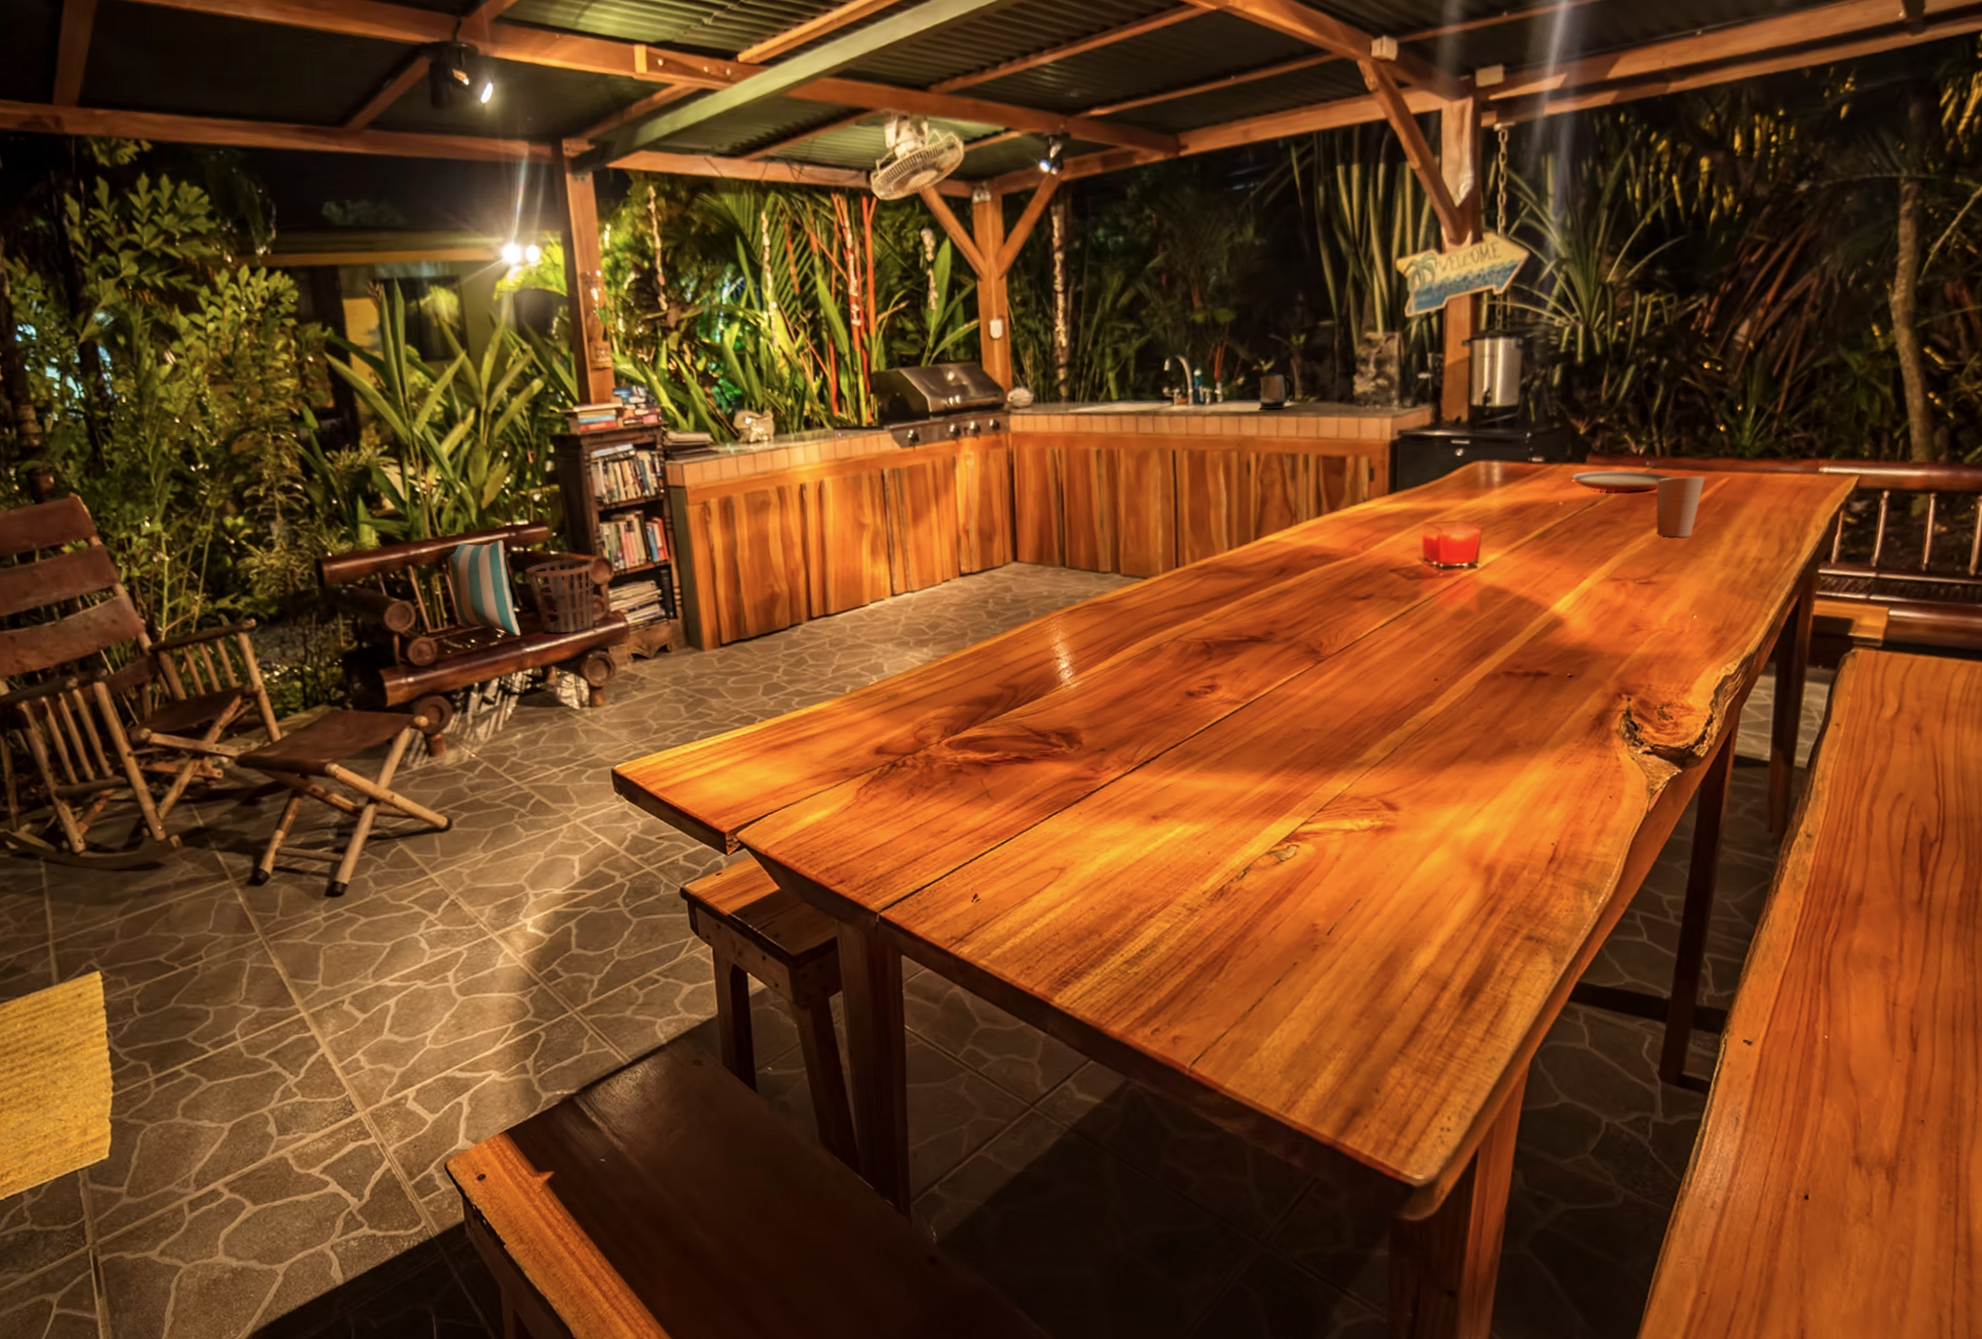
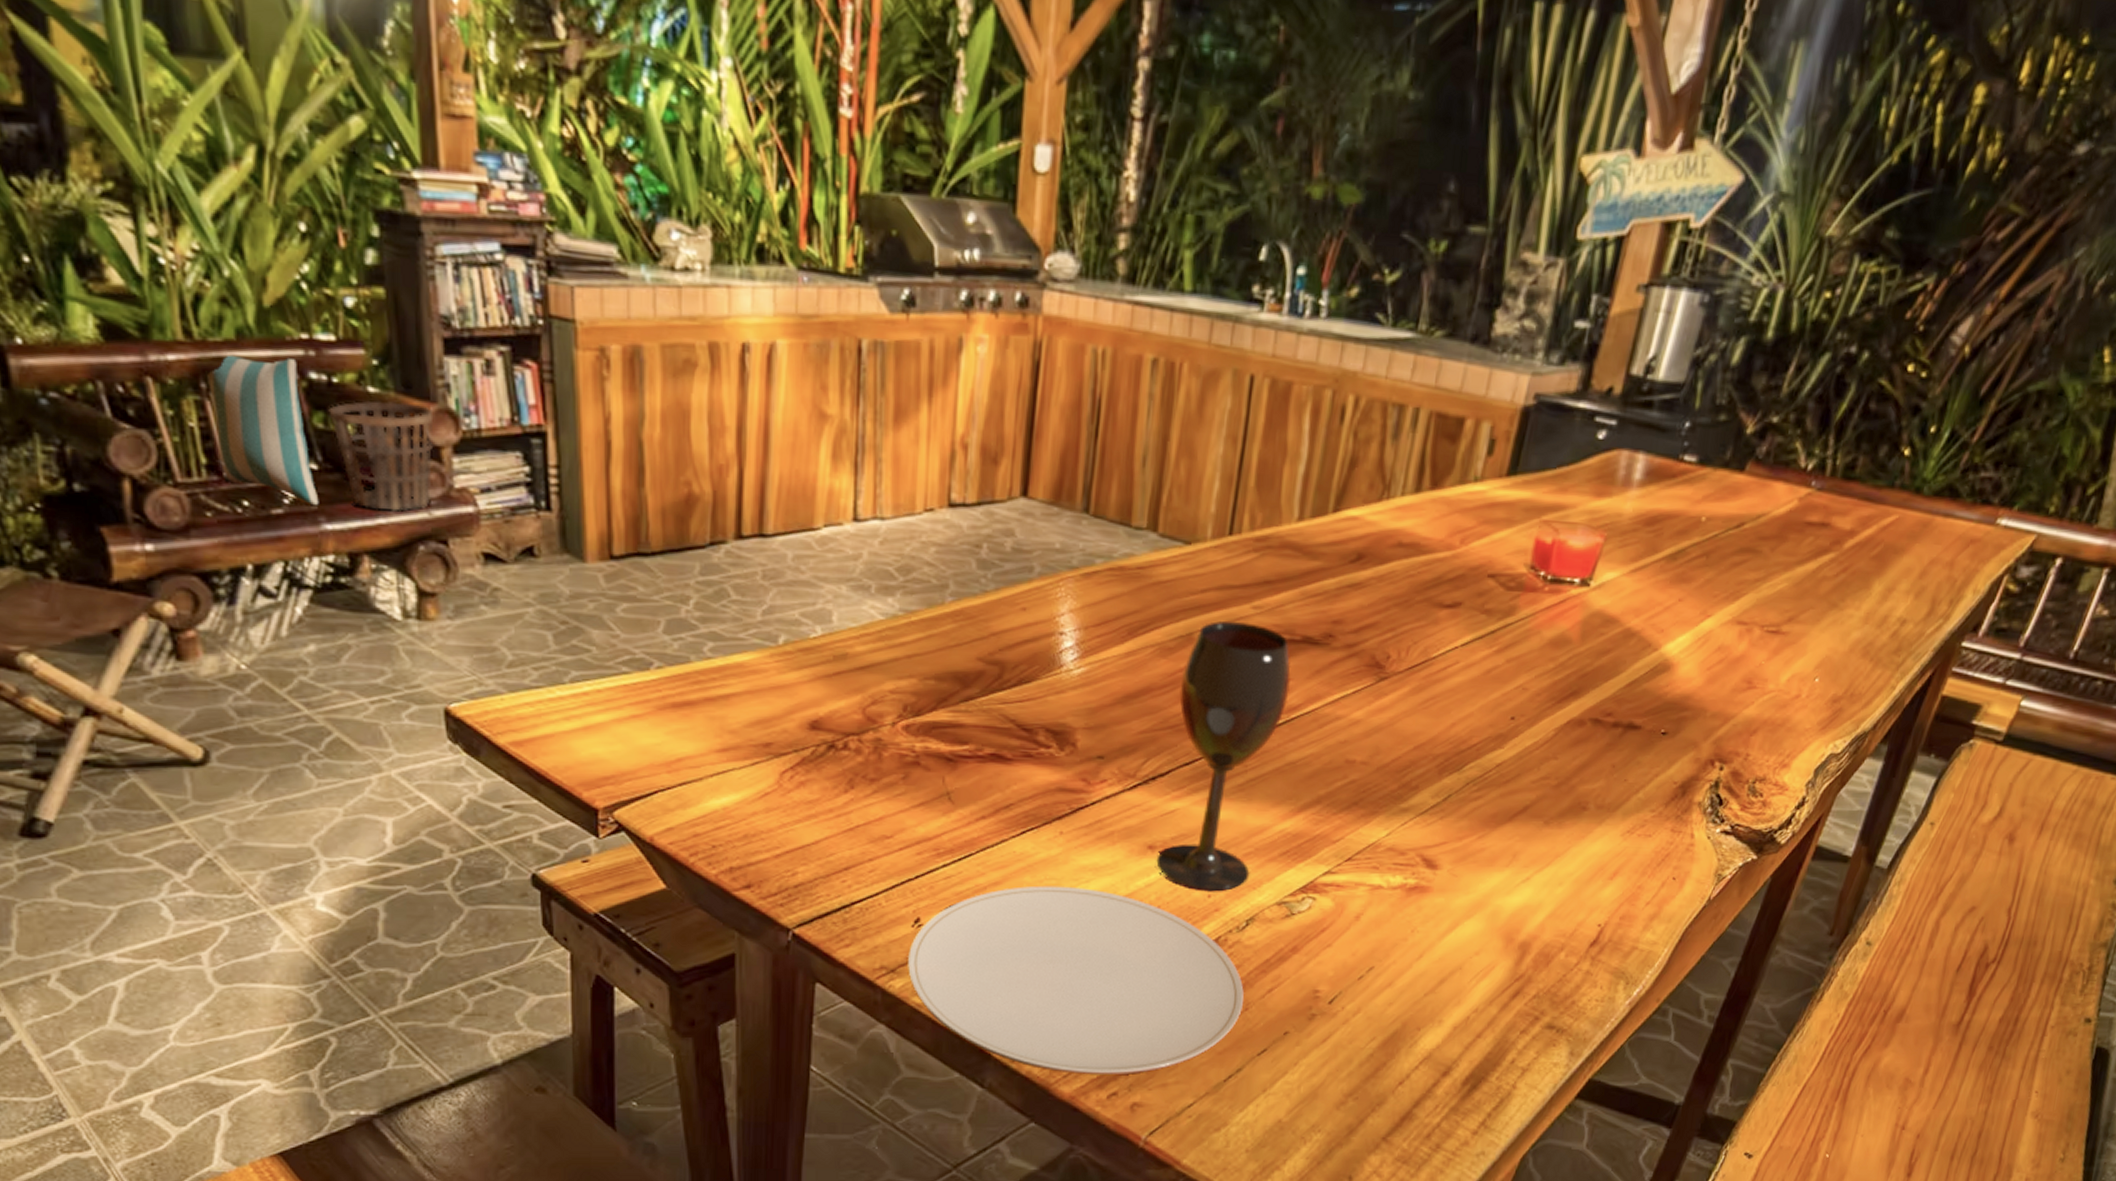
plate: none [972,856,1254,1015] -> present [908,885,1244,1076]
wine glass: none [1156,632,1246,849] -> present [1156,621,1291,892]
kettle: present [1259,372,1294,410] -> none [1371,287,1420,341]
plate: present [1571,469,1675,492] -> none [1723,482,1839,518]
cup: present [1656,476,1705,538] -> none [1801,505,1872,582]

